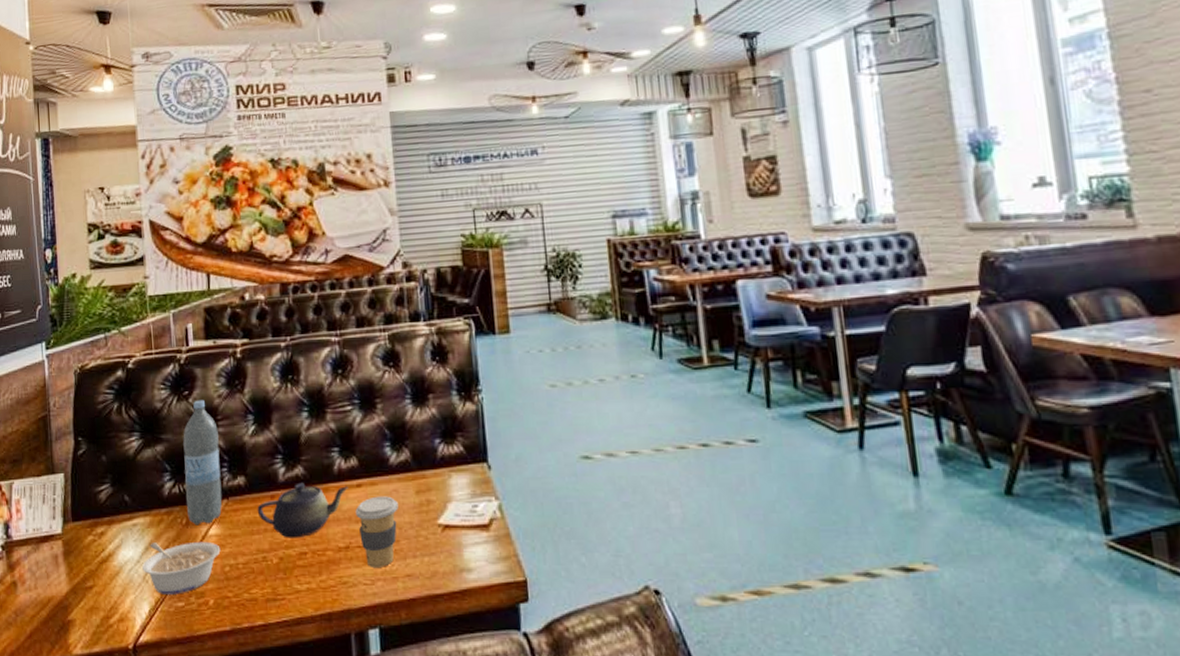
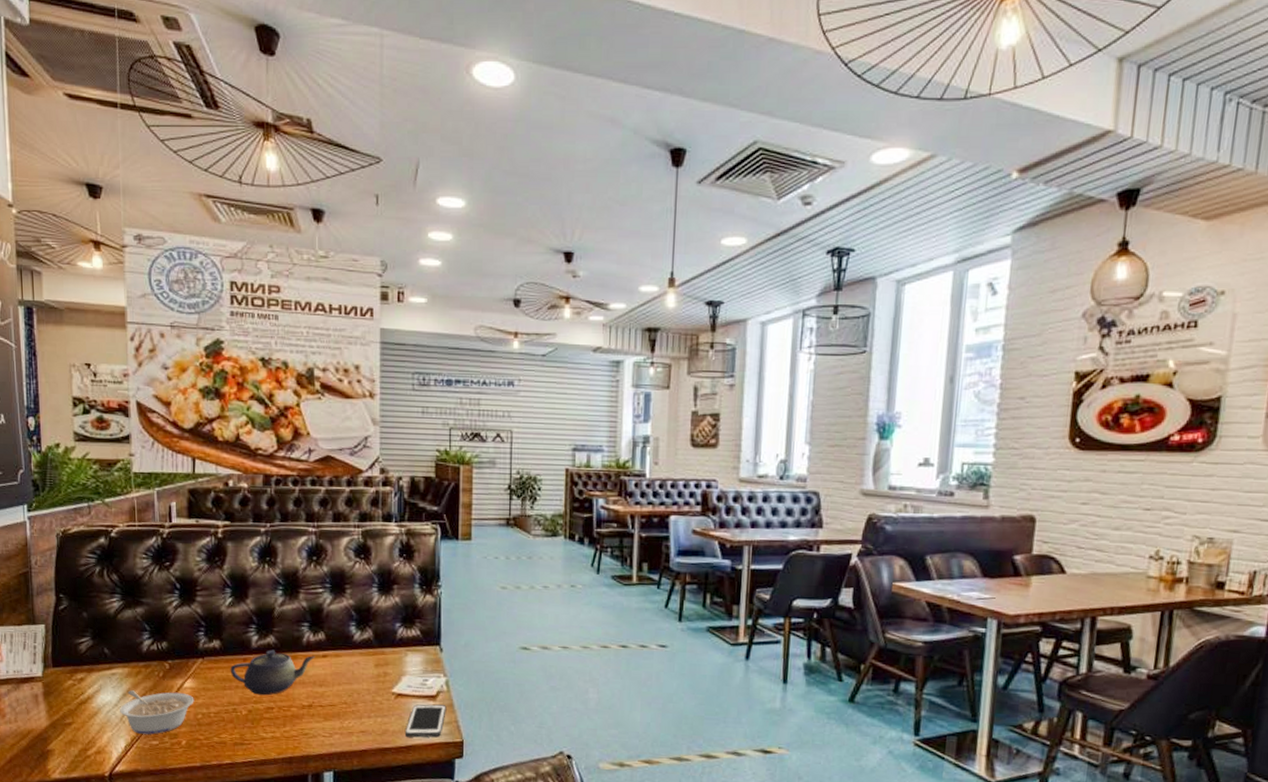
water bottle: present [183,399,222,525] -> none [163,571,198,679]
coffee cup: present [355,496,398,567] -> none [320,666,358,724]
cell phone: none [457,535,503,579] -> present [404,704,446,738]

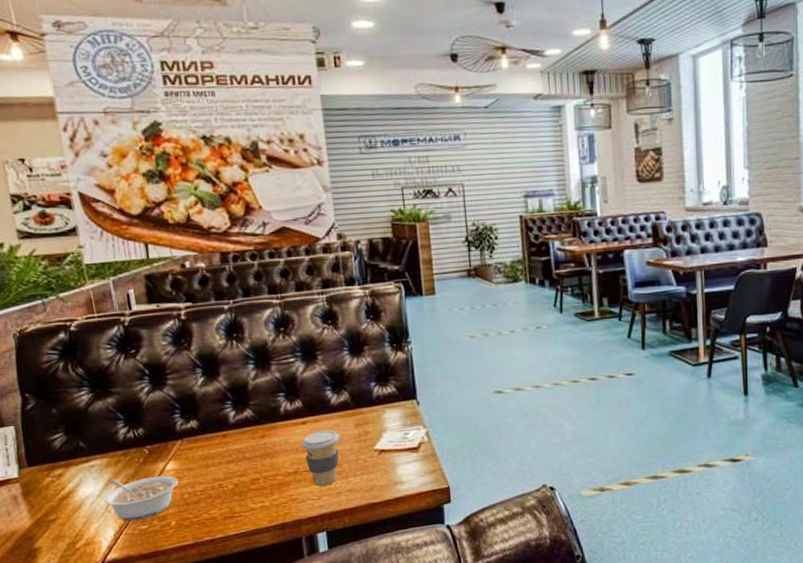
teapot: present [230,649,315,696] -> none [210,423,294,468]
coffee cup: none [320,666,358,724] -> present [301,430,340,486]
cell phone: present [404,704,446,738] -> none [391,455,430,490]

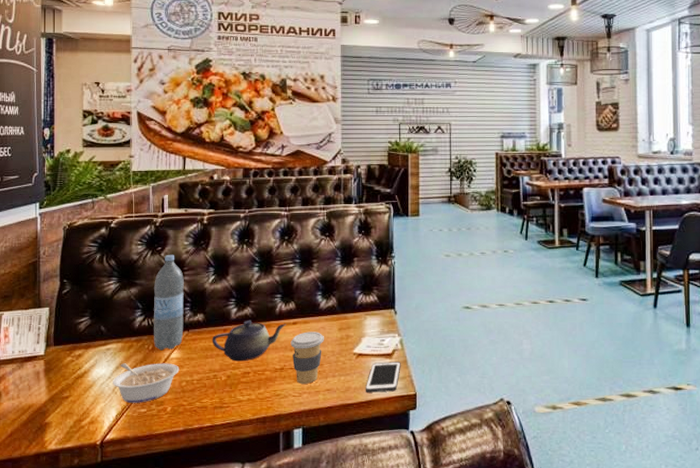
water bottle: none [133,356,177,463] -> present [154,254,184,351]
teapot: none [210,423,294,468] -> present [212,320,286,362]
cell phone: none [391,455,430,490] -> present [365,362,401,393]

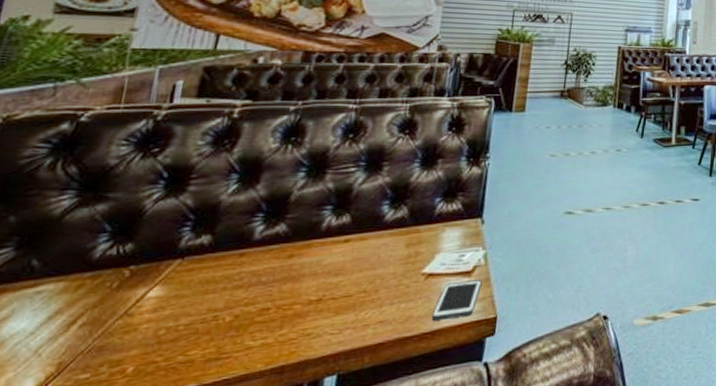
legume: present [113,362,180,403] -> none [36,304,159,368]
water bottle: present [154,254,184,351] -> none [121,157,189,289]
teapot: present [212,320,286,362] -> none [218,239,334,296]
coffee cup: present [290,331,324,384] -> none [336,250,385,317]

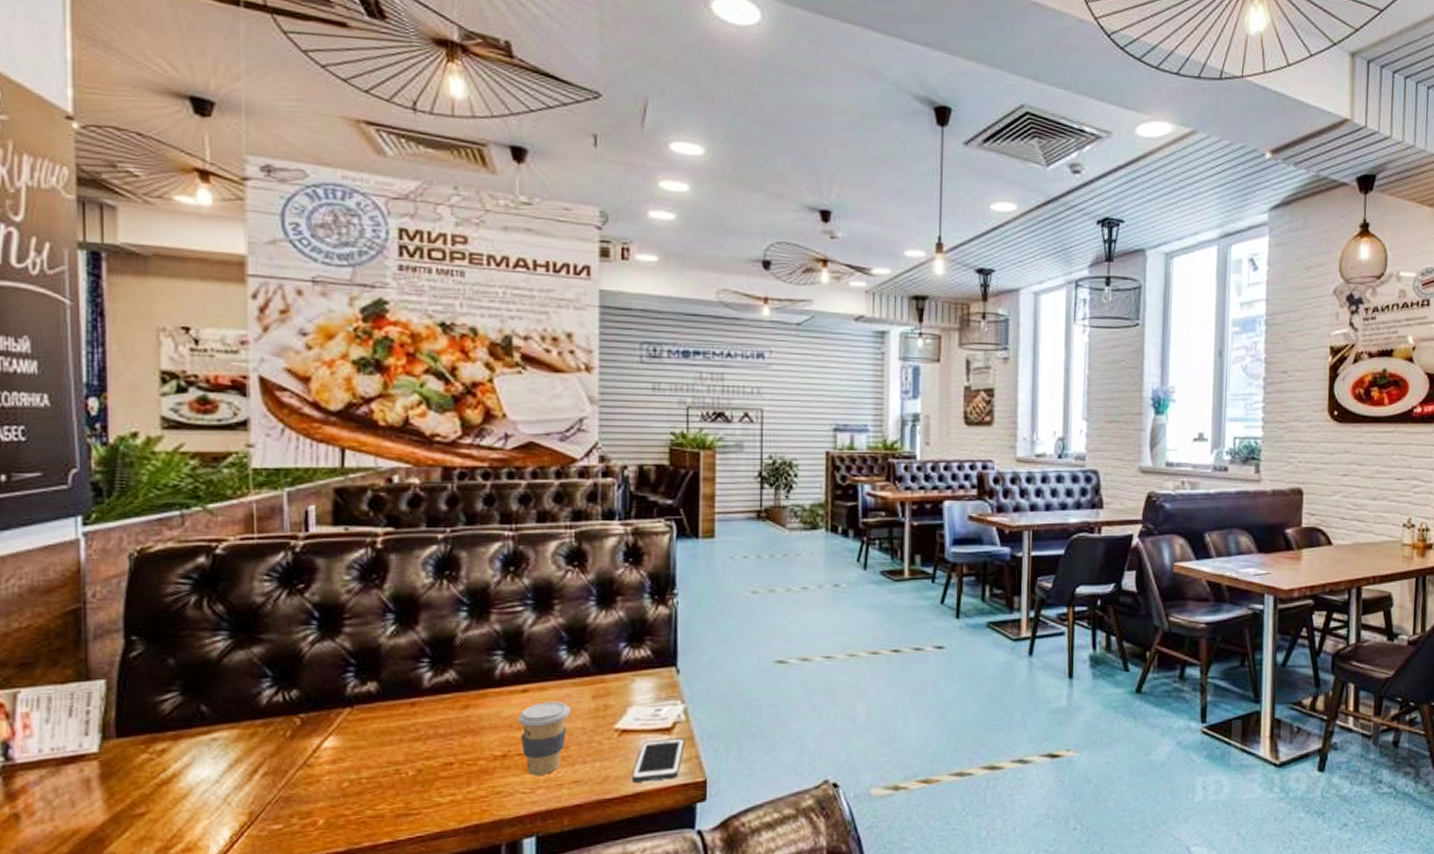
coffee cup: none [336,250,385,317] -> present [518,701,570,775]

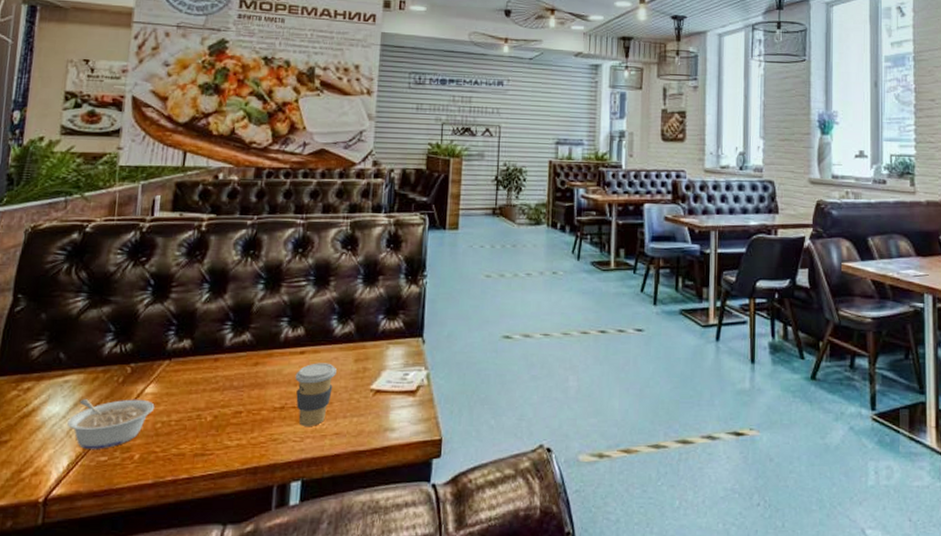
legume: none [223,755,338,817] -> present [67,398,155,449]
cell phone: present [631,738,685,782] -> none [381,400,426,437]

